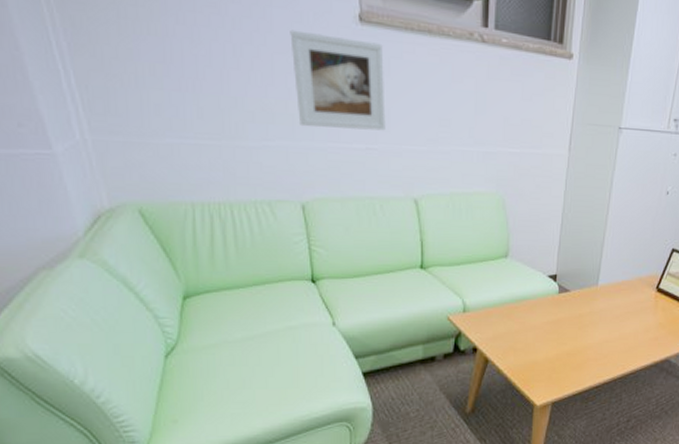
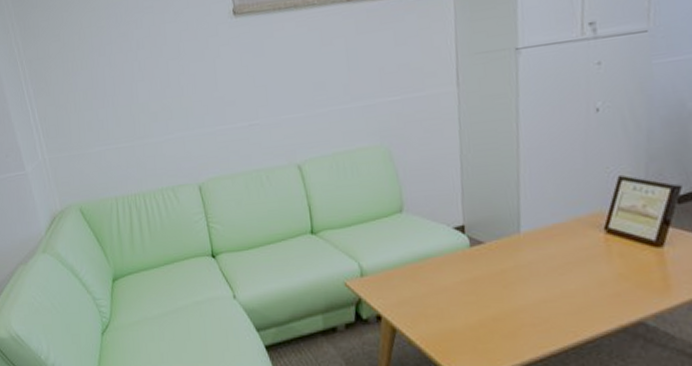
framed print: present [290,30,386,131] -> none [179,29,265,117]

